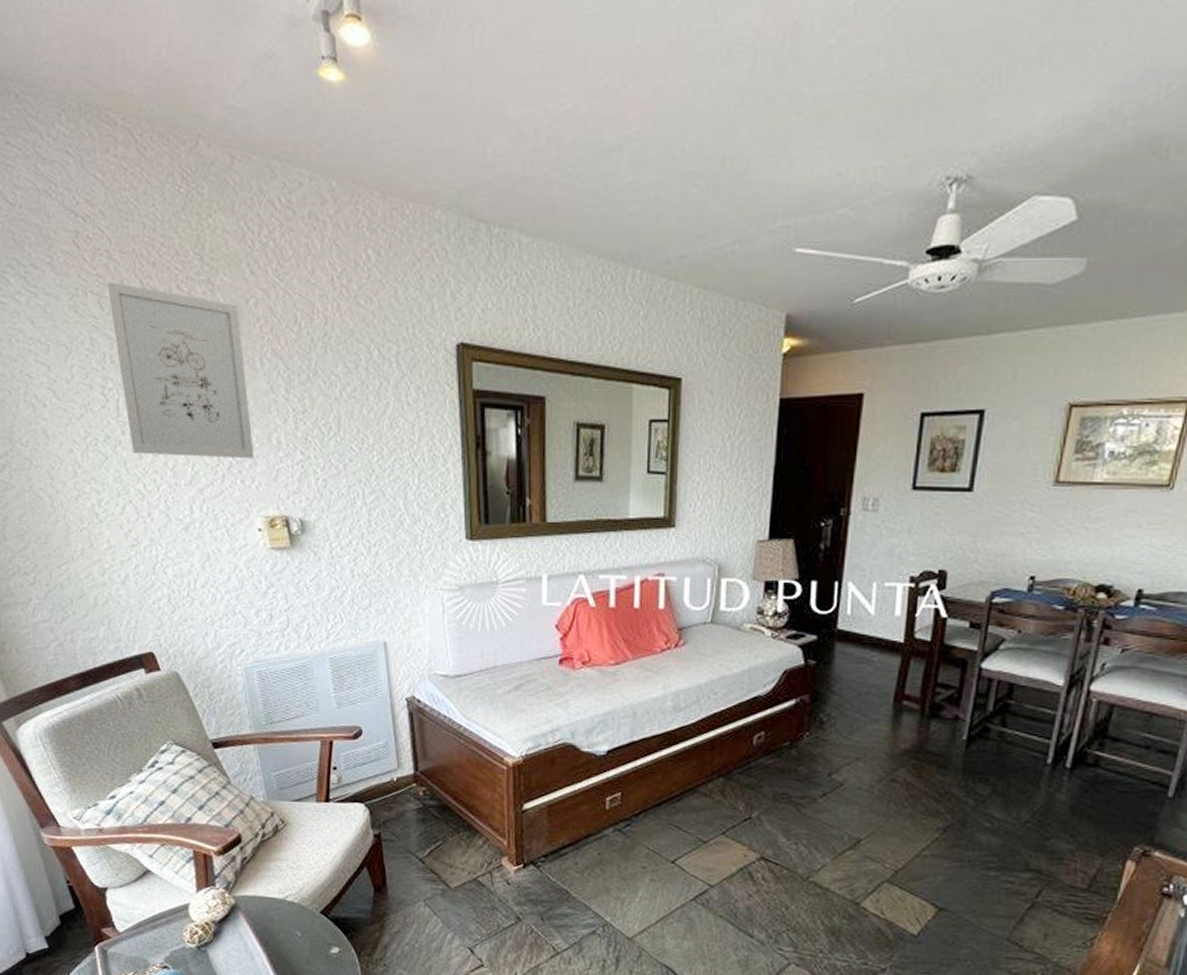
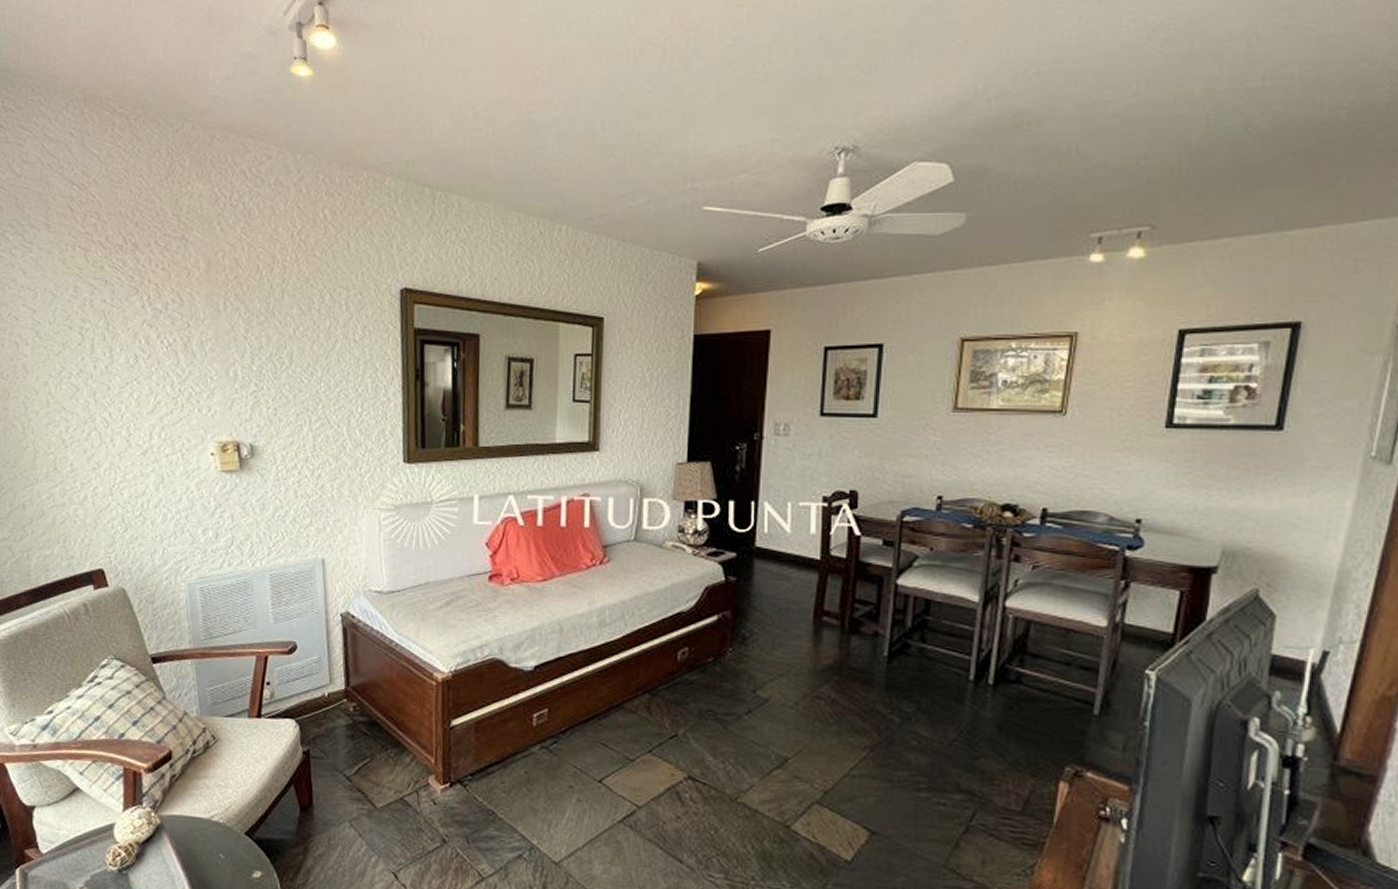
wall art: present [106,281,255,459] -> none [93,237,213,390]

